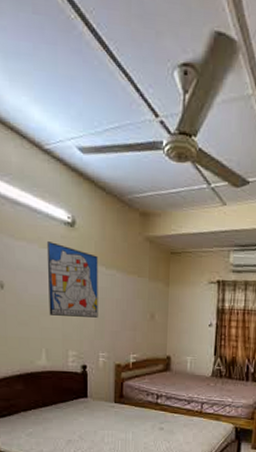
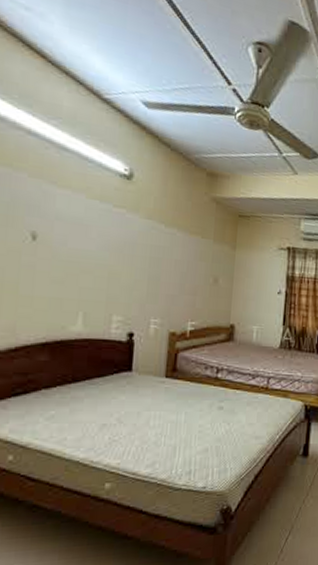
wall art: present [46,242,98,318] -> none [92,192,157,279]

